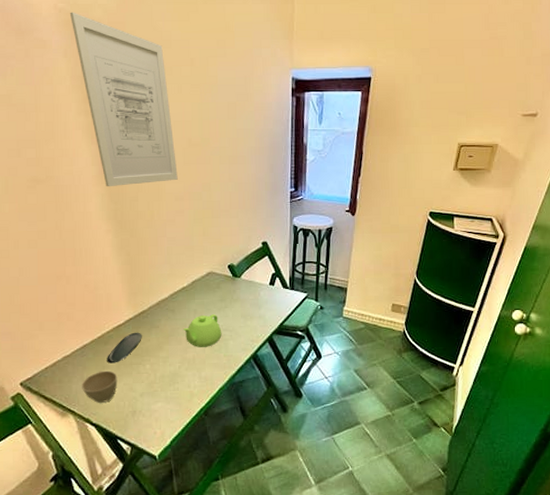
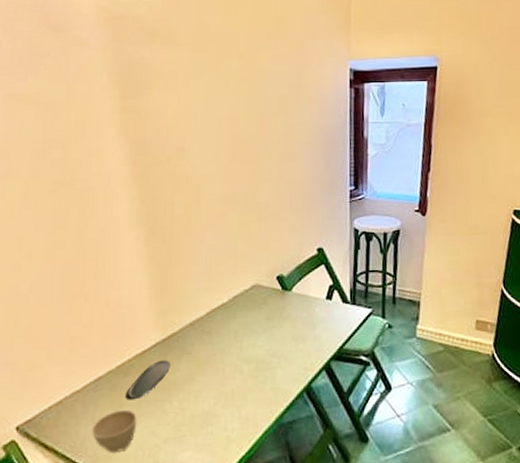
wall art: present [69,12,178,187] -> none [111,9,221,189]
teapot: present [183,314,222,347] -> none [221,336,268,378]

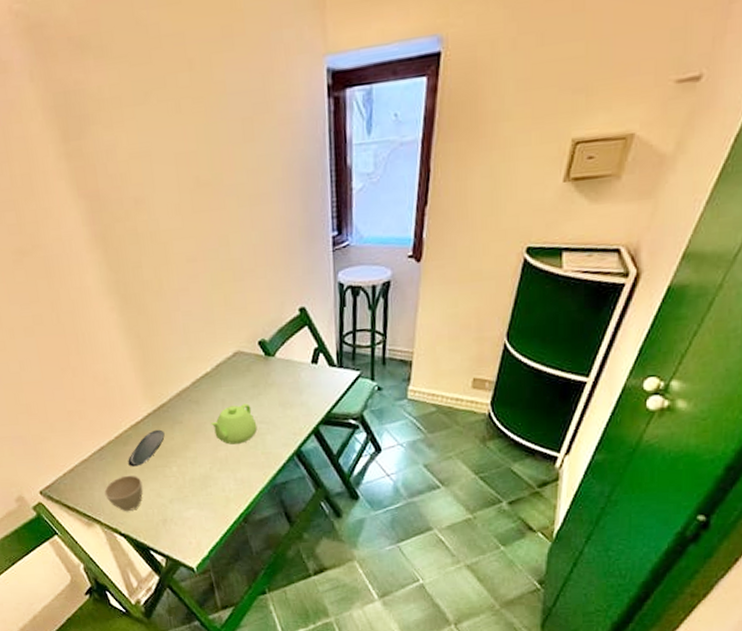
teapot: none [221,336,268,378] -> present [211,403,258,445]

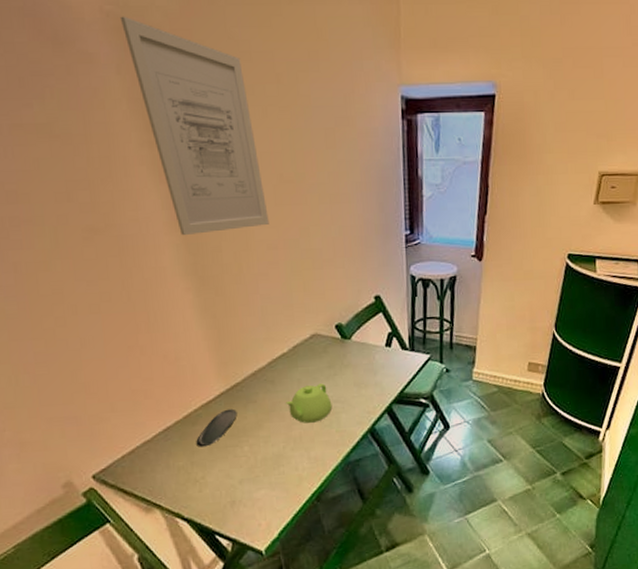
wall art: none [28,14,187,253] -> present [119,16,269,236]
cup: present [104,475,143,511] -> none [168,455,211,494]

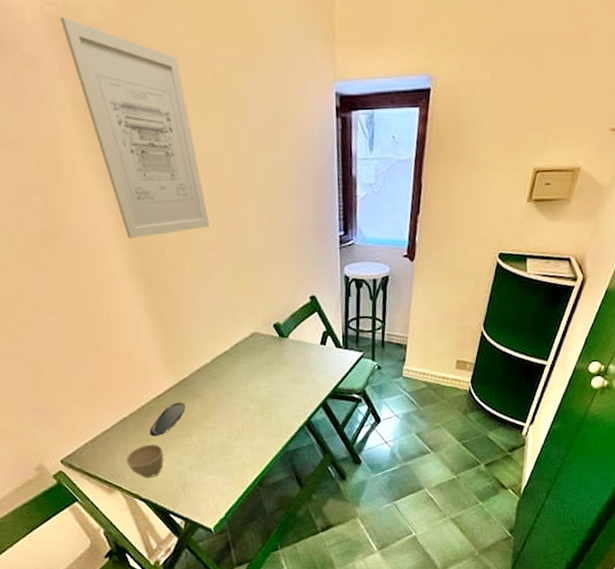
cup: none [168,455,211,494] -> present [126,444,164,478]
teapot: present [286,383,333,423] -> none [229,379,272,416]

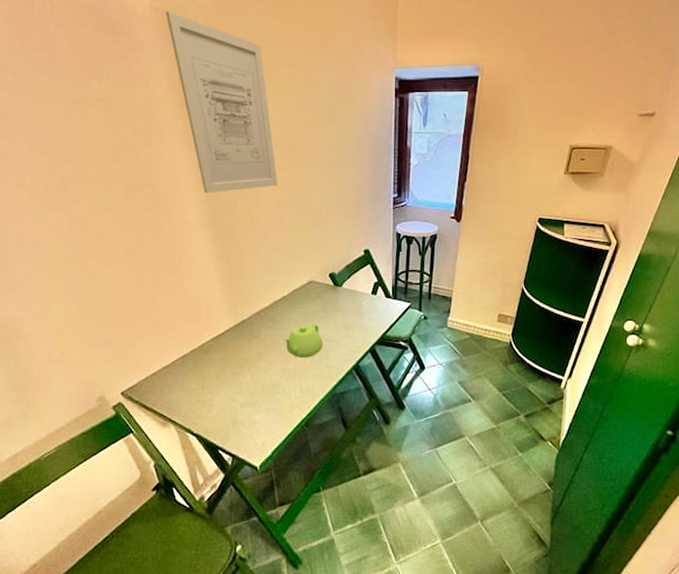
cup: present [126,444,164,478] -> none [182,380,218,413]
oval tray: present [149,402,186,437] -> none [207,342,242,374]
teapot: none [229,379,272,416] -> present [284,324,323,358]

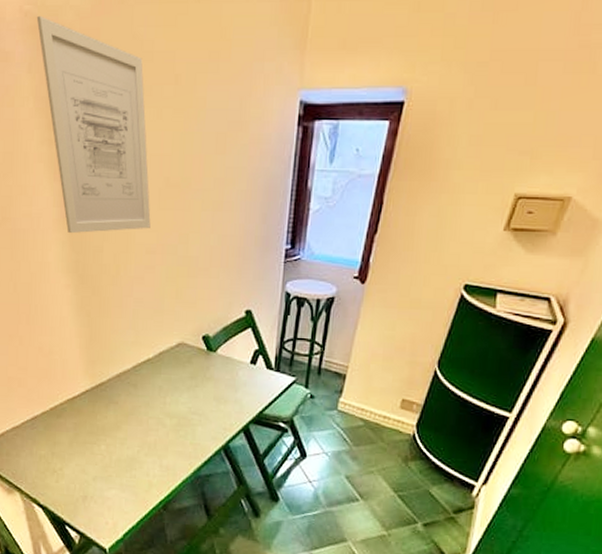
teapot: present [284,324,323,358] -> none [145,393,190,432]

